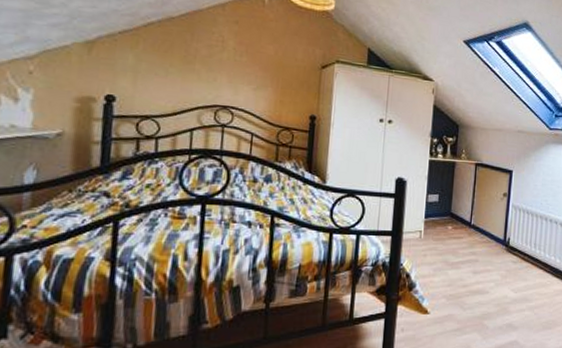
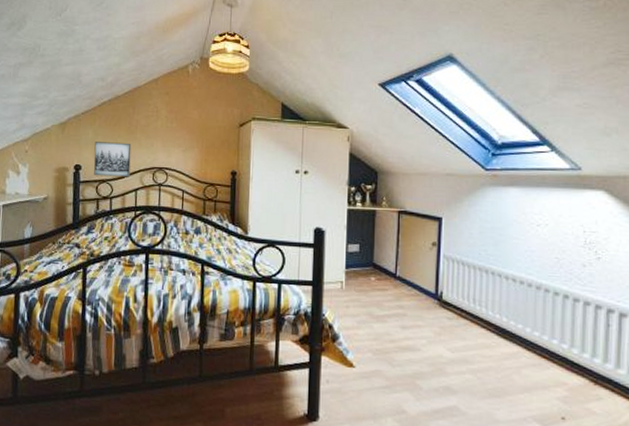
wall art: none [133,69,188,115] -> present [93,142,132,177]

